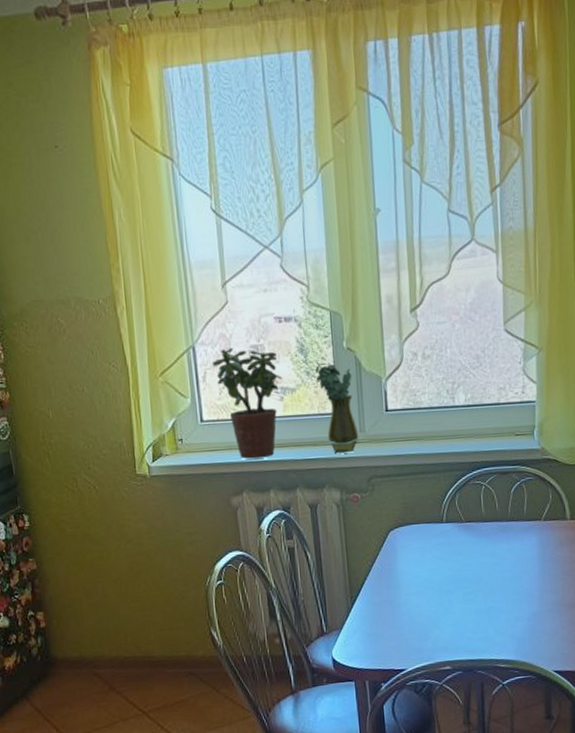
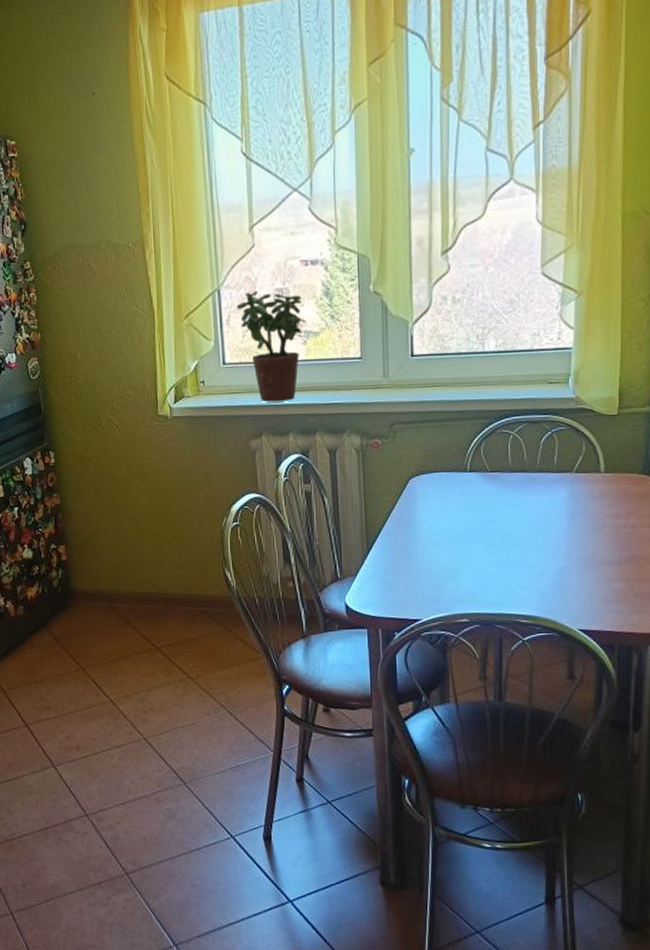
vase: present [315,360,359,454] -> none [340,304,382,399]

